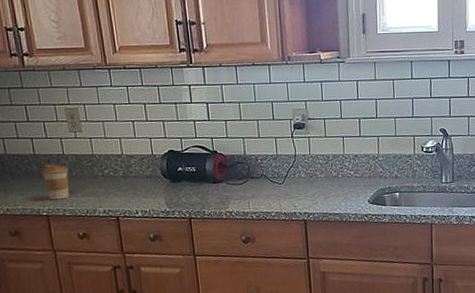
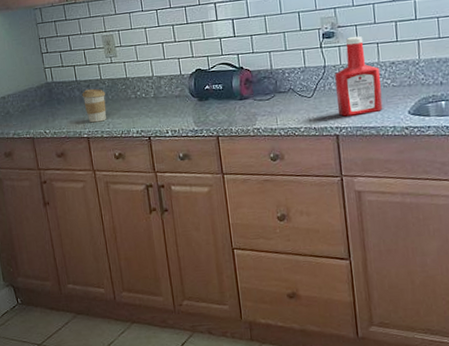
ketchup bottle: none [304,129,347,203] -> present [335,36,383,117]

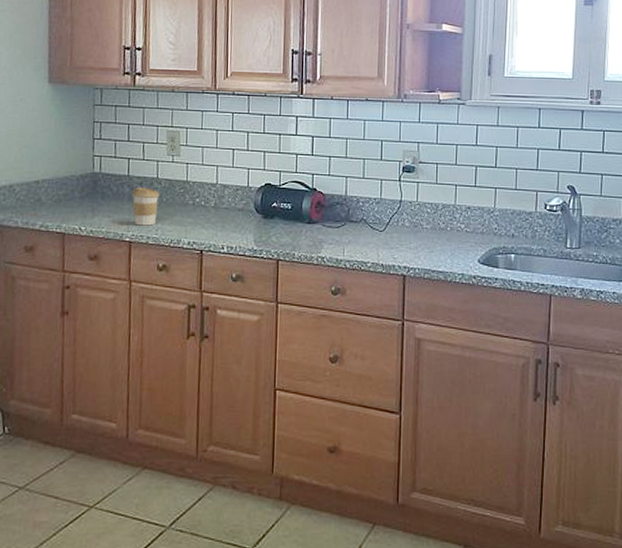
ketchup bottle: present [335,36,383,117] -> none [408,174,455,257]

